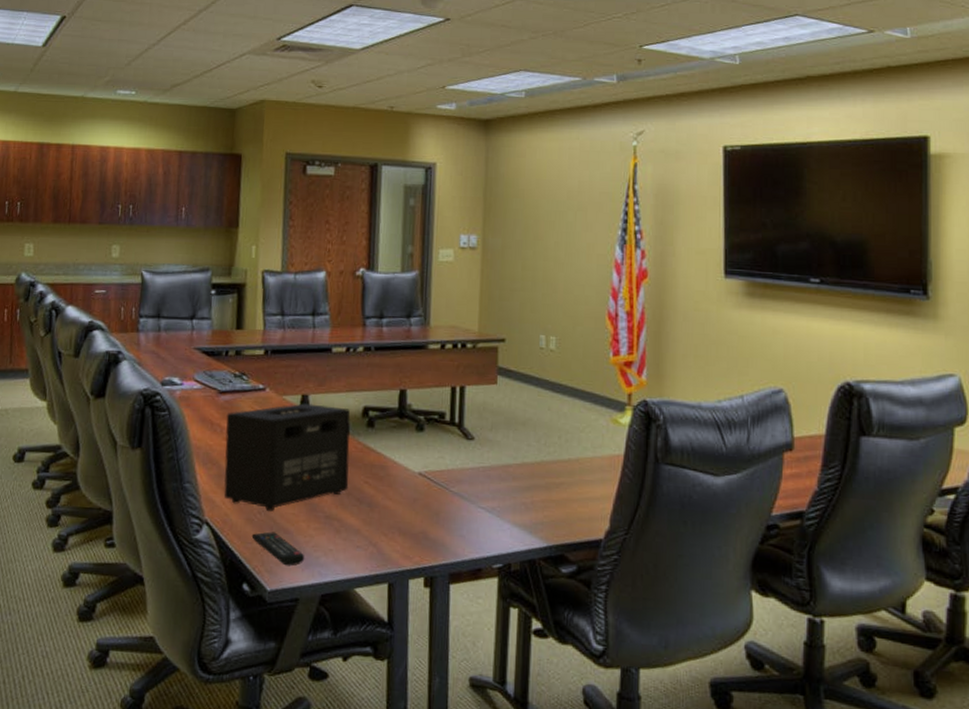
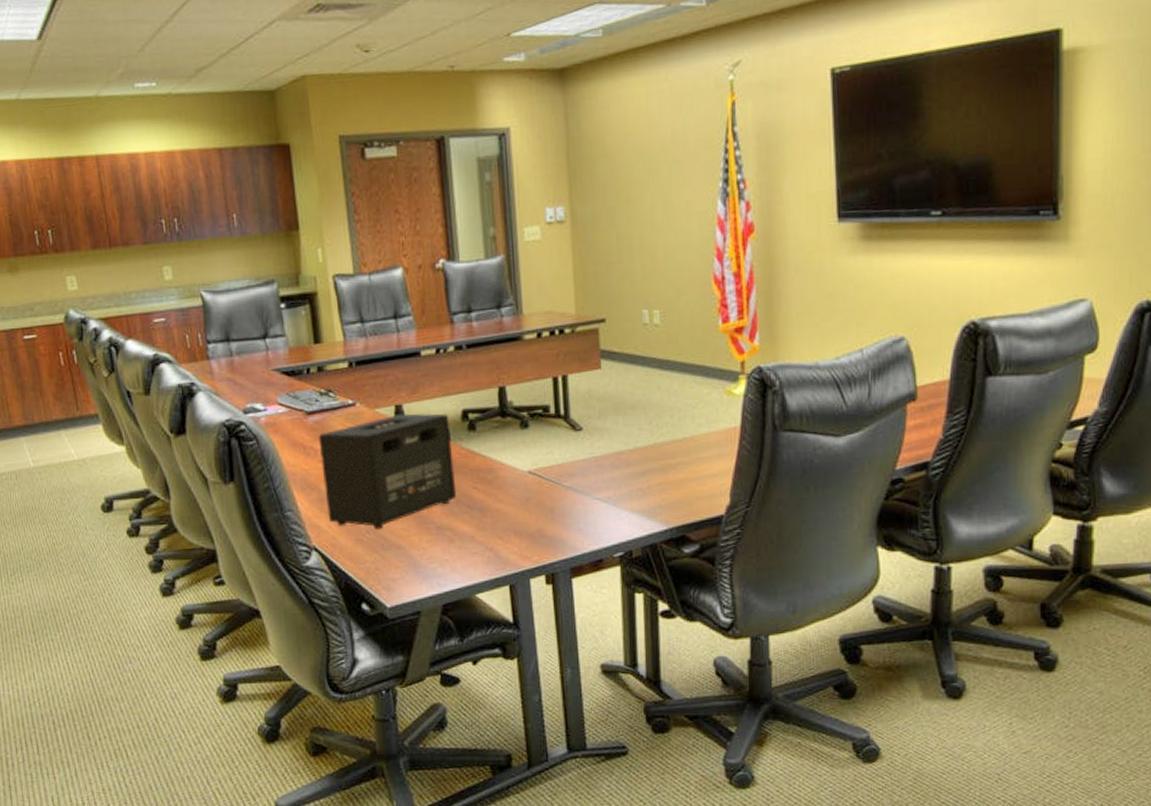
remote control: present [251,531,305,567] -> none [363,549,422,581]

